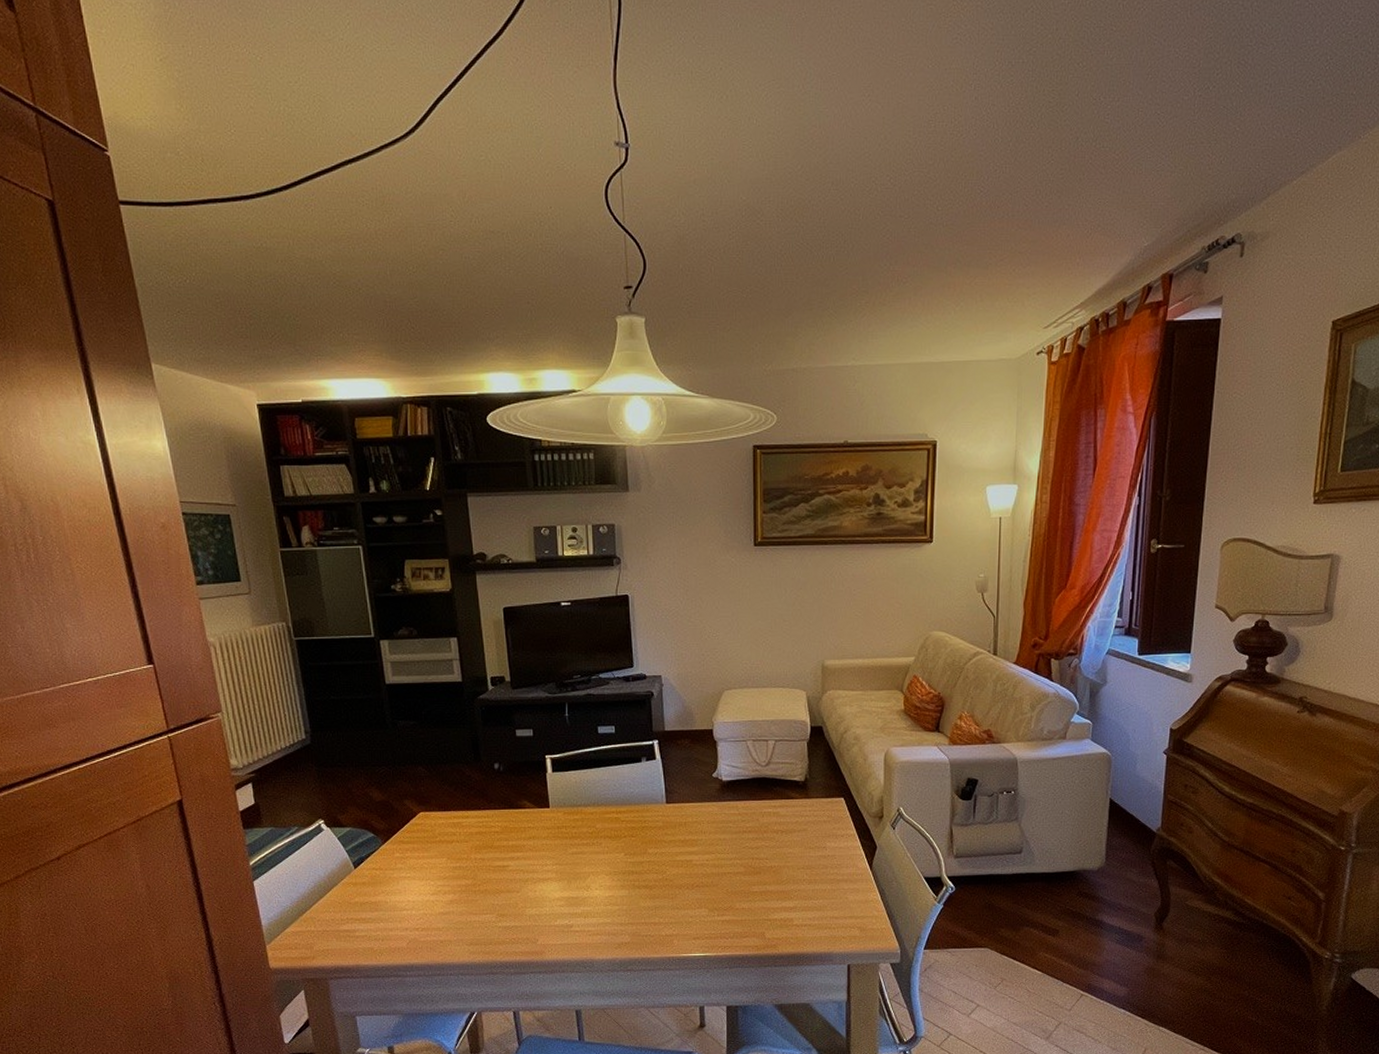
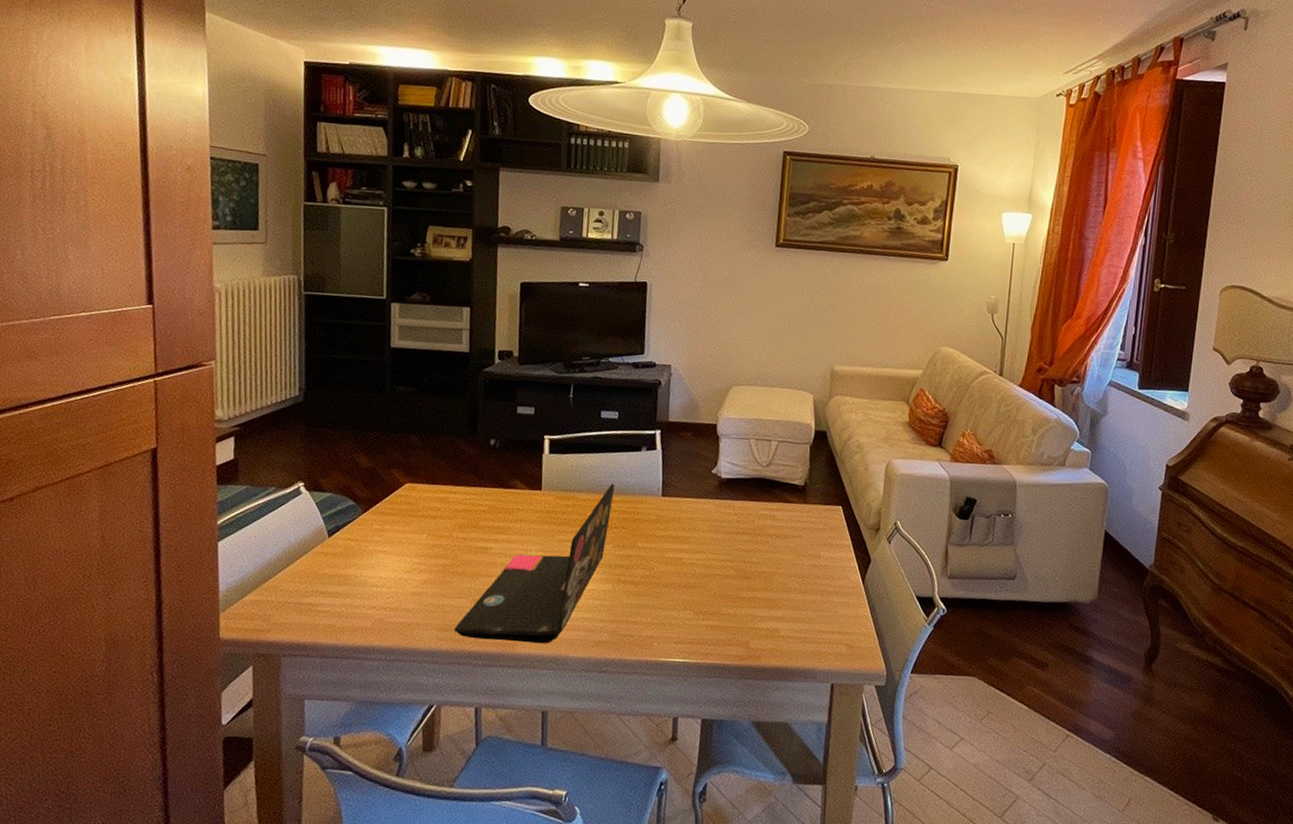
laptop: none [484,795,620,950] -> present [454,483,615,644]

